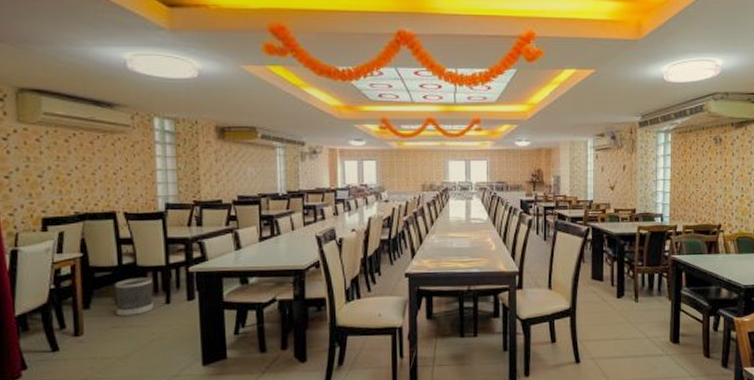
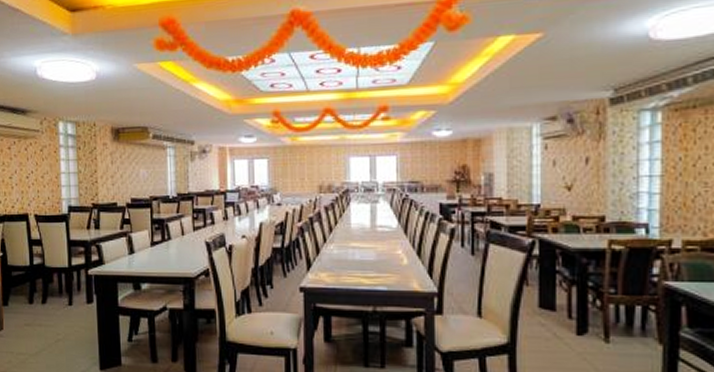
wastebasket: present [114,277,153,317] -> none [27,278,58,316]

